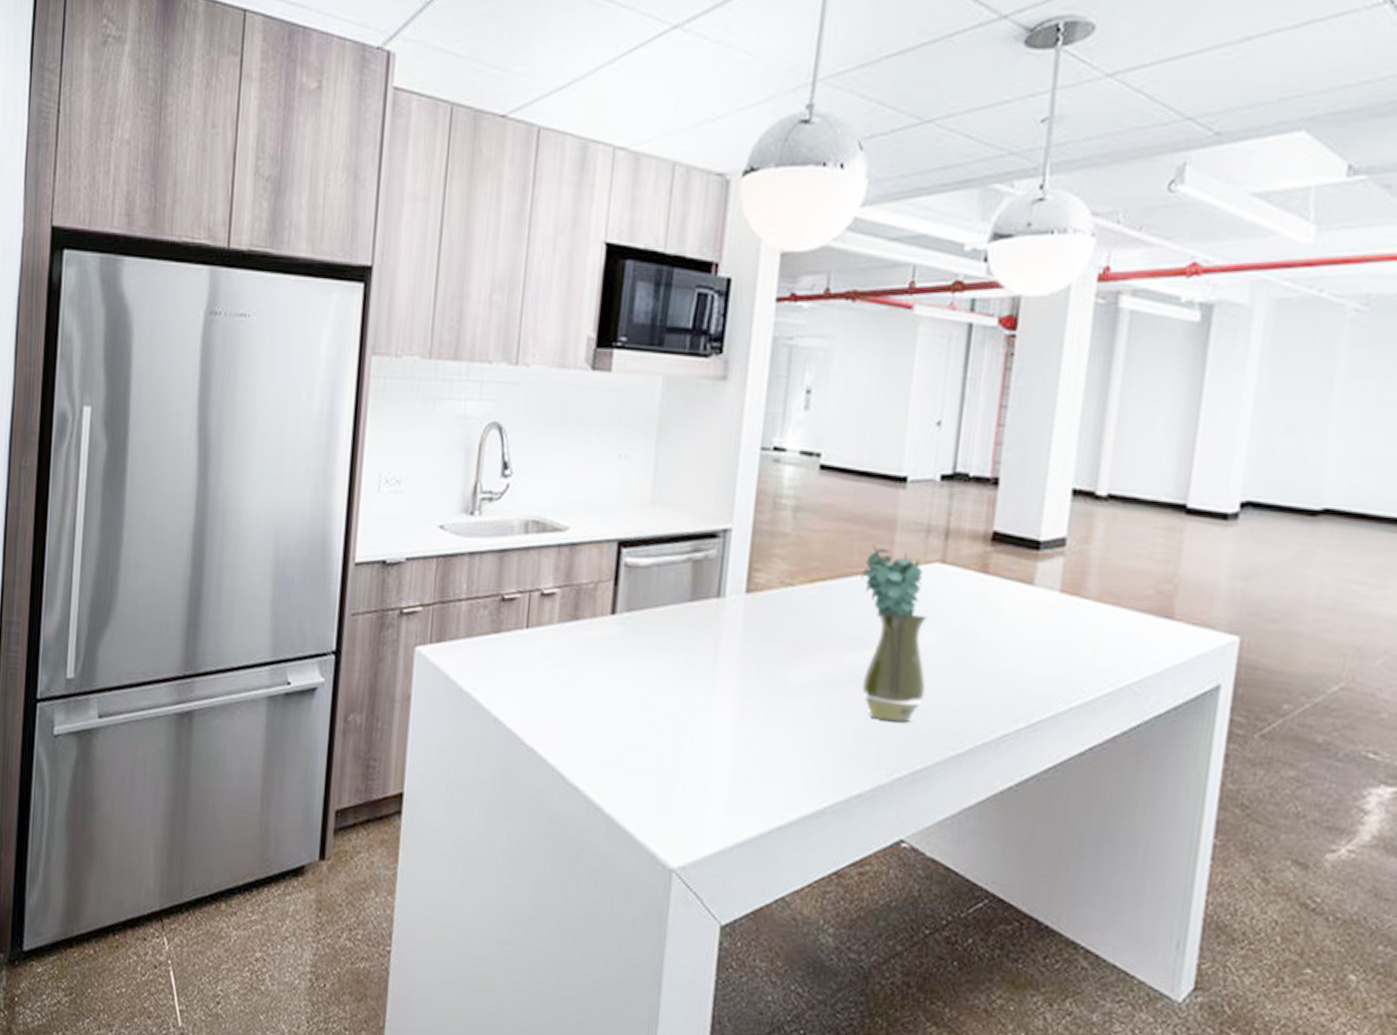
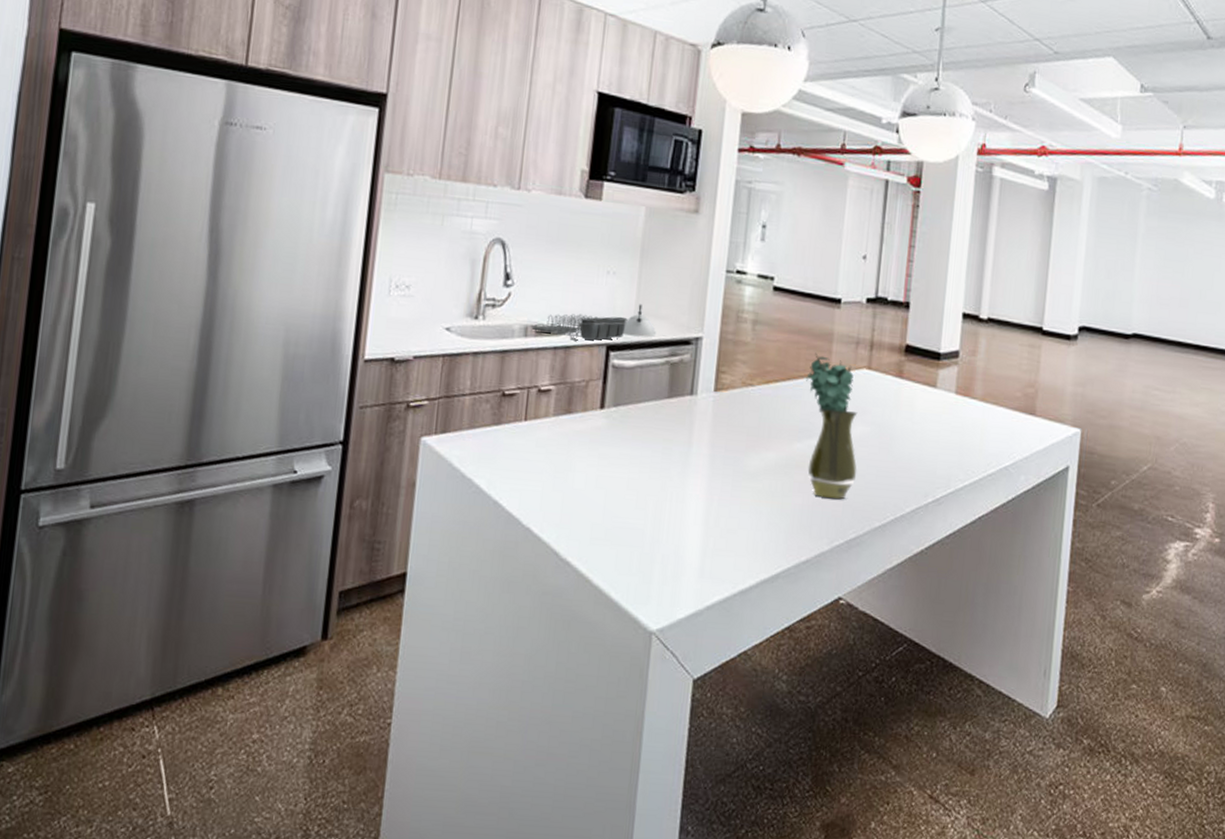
dish rack: none [532,505,643,536] -> present [531,313,628,341]
kettle: none [636,491,676,531] -> present [622,304,656,338]

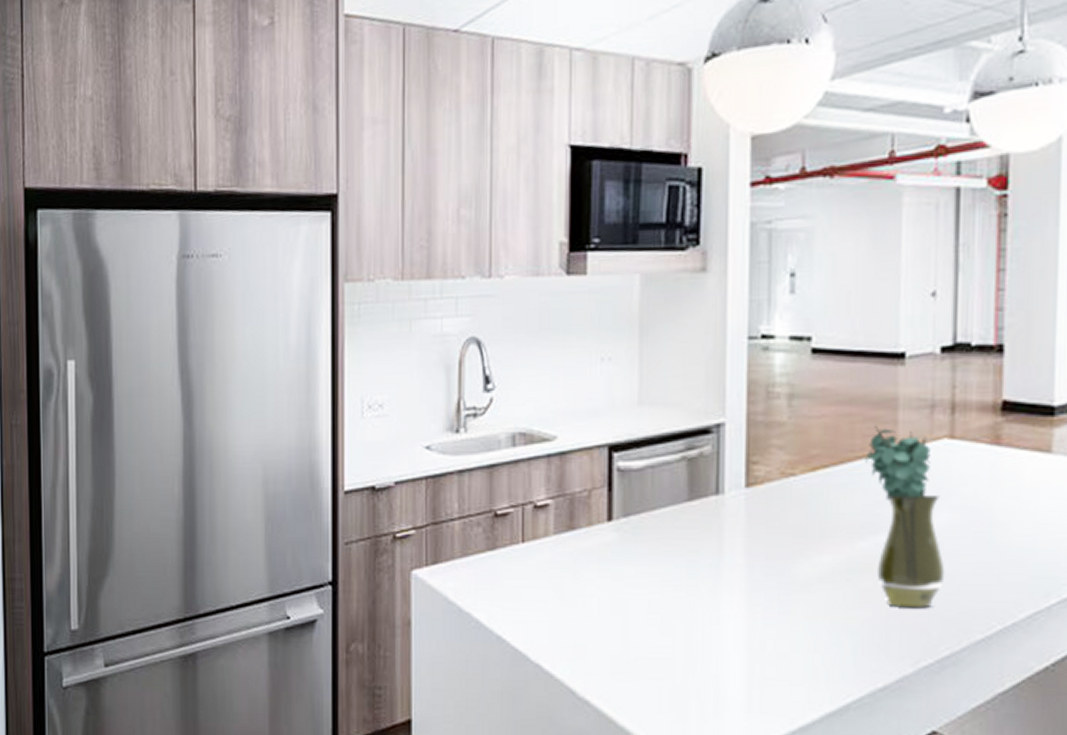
dish rack: present [531,313,628,341] -> none [520,409,631,444]
kettle: present [622,304,656,338] -> none [626,392,667,431]

